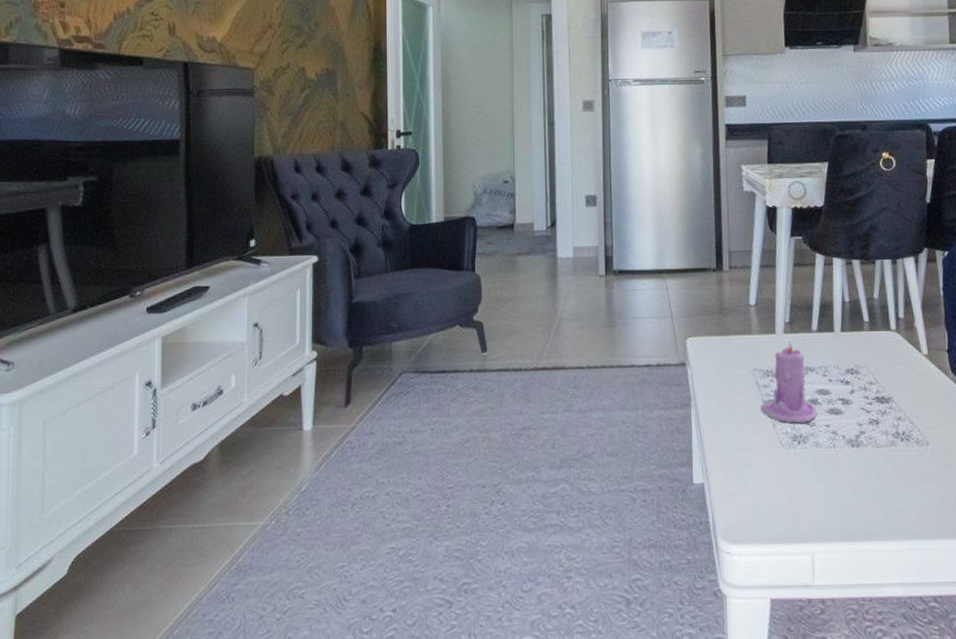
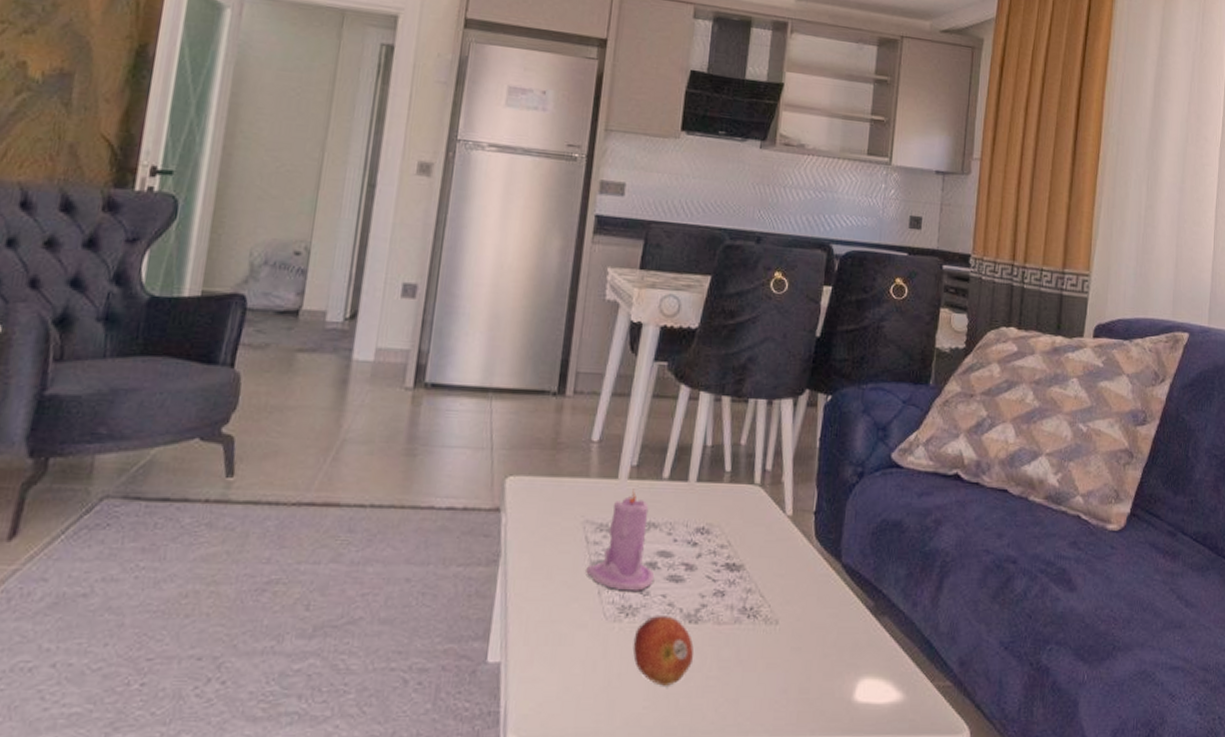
fruit: none [807,442,860,499] -> present [632,616,694,686]

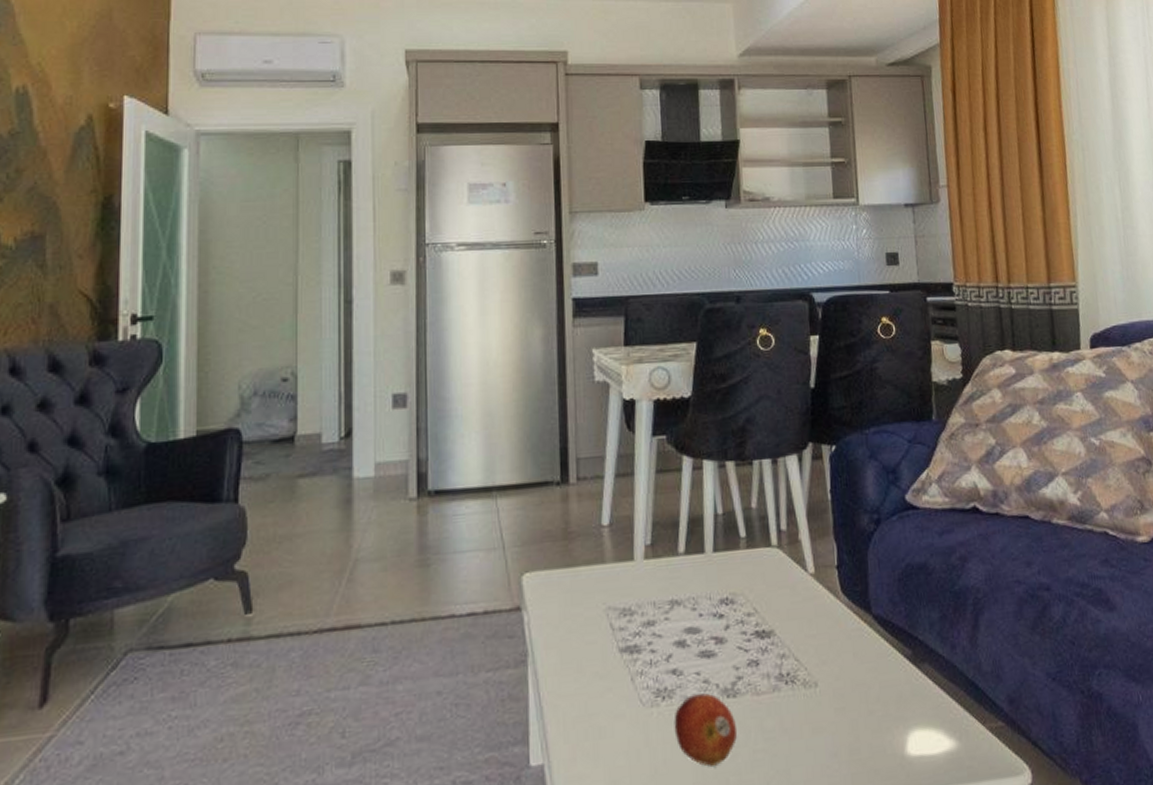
candle: present [586,488,655,591] -> none [616,568,686,675]

